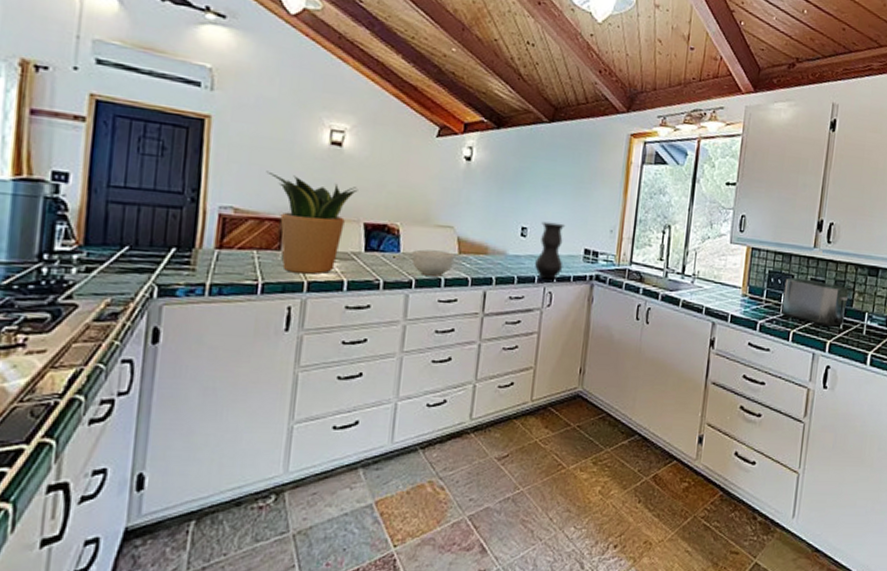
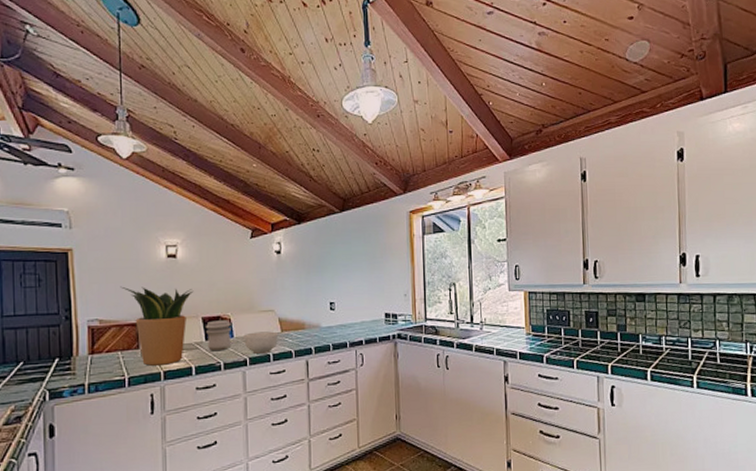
jar: none [366,229,399,267] -> present [205,320,232,352]
vase: present [534,221,566,280] -> none [344,294,369,343]
toaster: present [781,277,849,327] -> none [562,312,622,352]

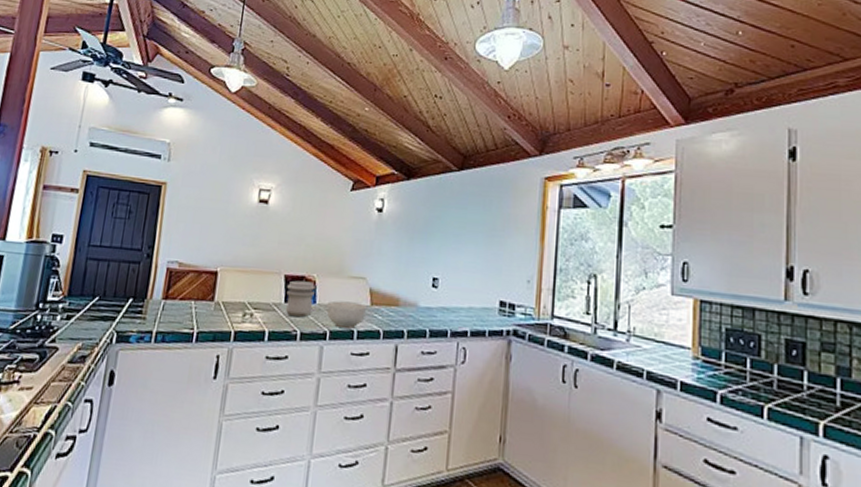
potted plant: present [120,286,194,366] -> none [206,228,281,324]

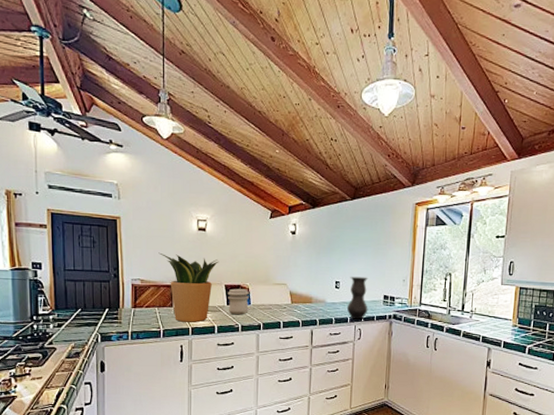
potted plant: none [206,228,281,324] -> present [158,252,219,322]
bowl: present [326,300,368,329] -> none [259,301,289,321]
vase: none [446,271,479,334] -> present [346,276,369,320]

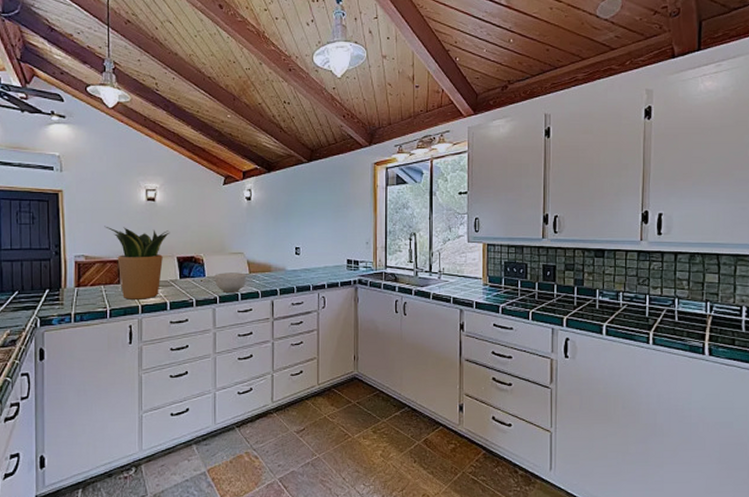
jar: present [227,288,249,315] -> none [179,260,203,289]
bowl: none [259,301,289,321] -> present [215,272,247,292]
vase: present [346,276,369,320] -> none [308,241,331,287]

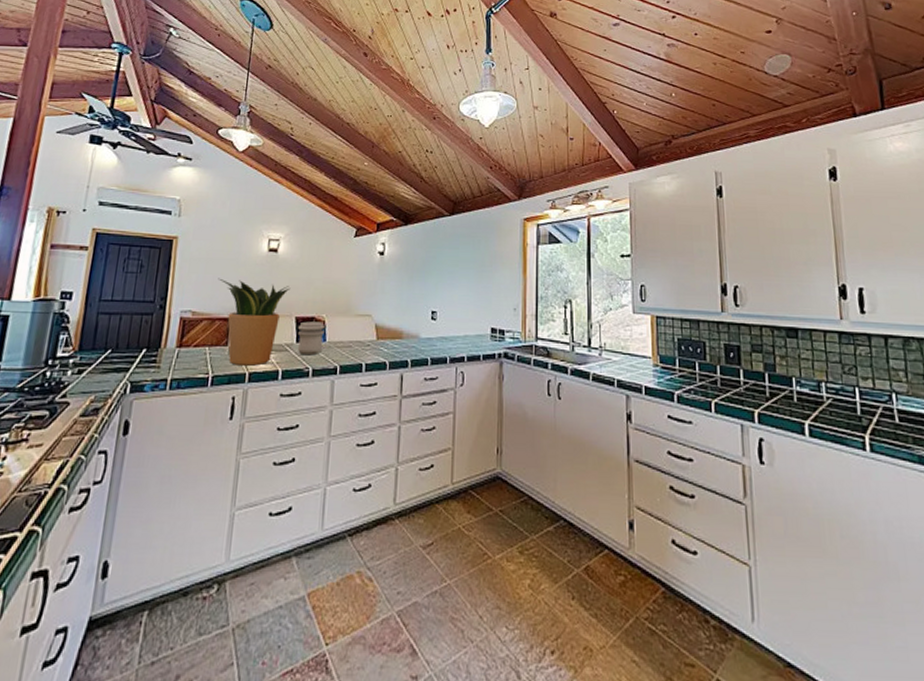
jar: none [179,260,203,289] -> present [297,321,325,356]
bowl: present [215,272,247,292] -> none [336,337,374,362]

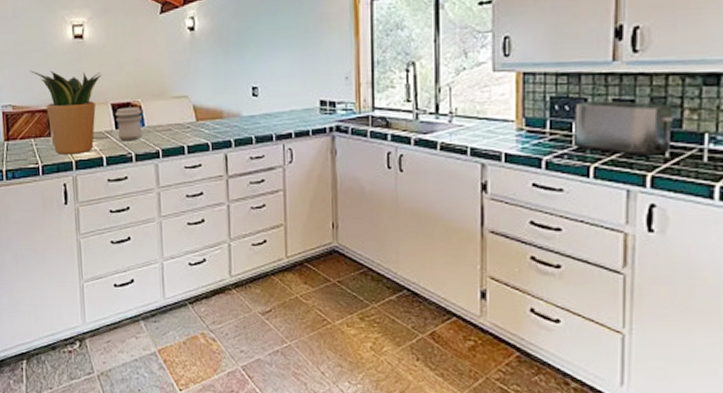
toaster: none [696,344,770,396] -> present [574,100,675,157]

